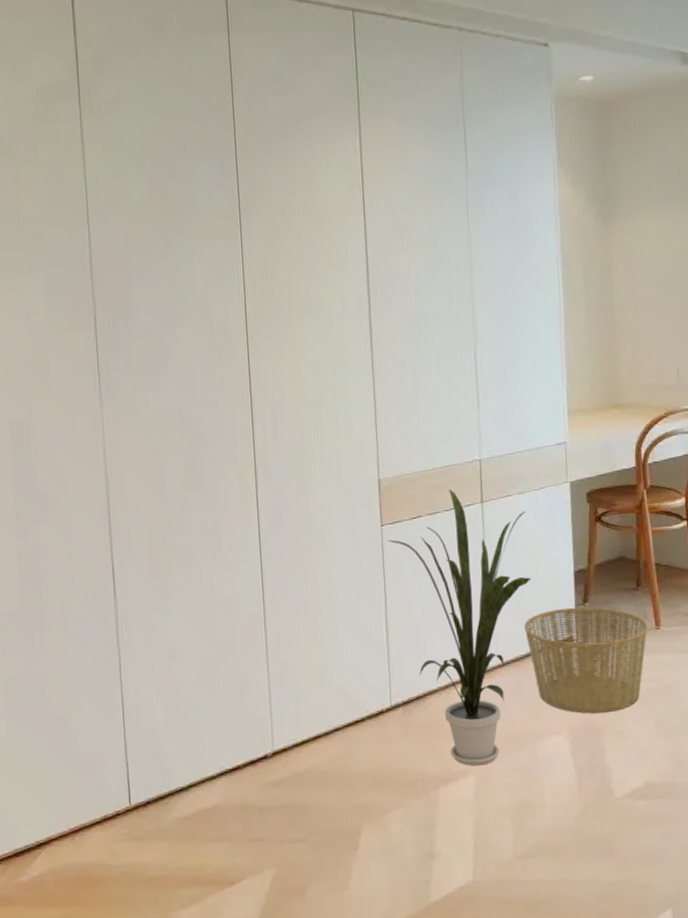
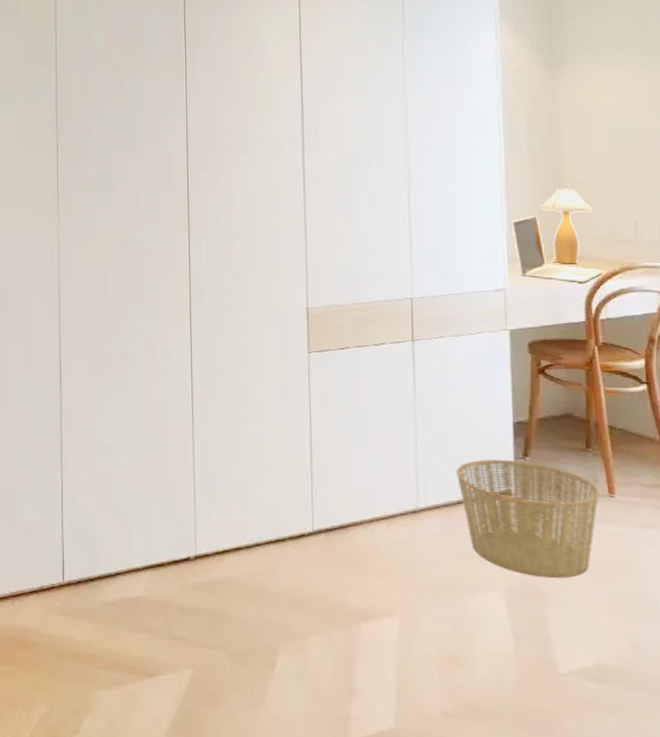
house plant: present [388,489,531,766] -> none [314,325,465,609]
laptop: none [571,367,651,430] -> present [512,216,604,283]
table lamp: none [597,333,641,413] -> present [541,183,592,264]

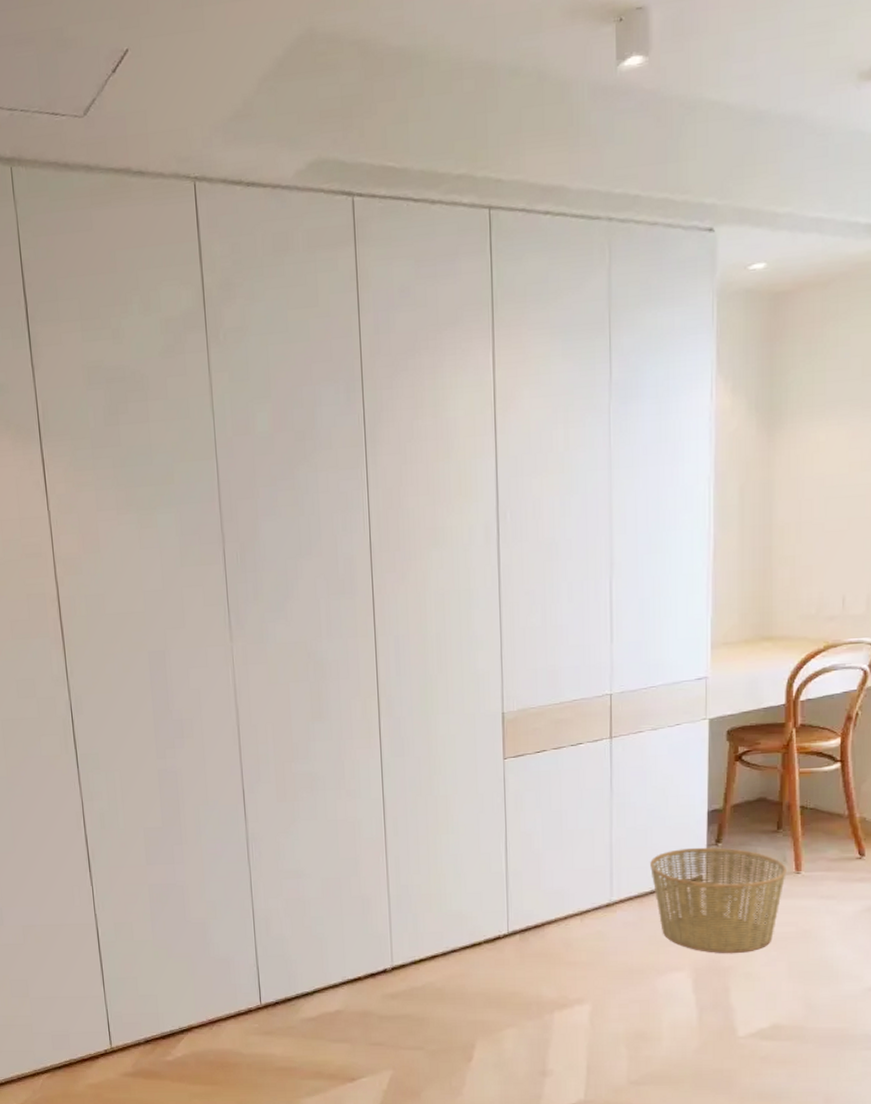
laptop: present [512,216,604,283] -> none [718,597,808,665]
table lamp: present [541,183,592,264] -> none [748,559,801,647]

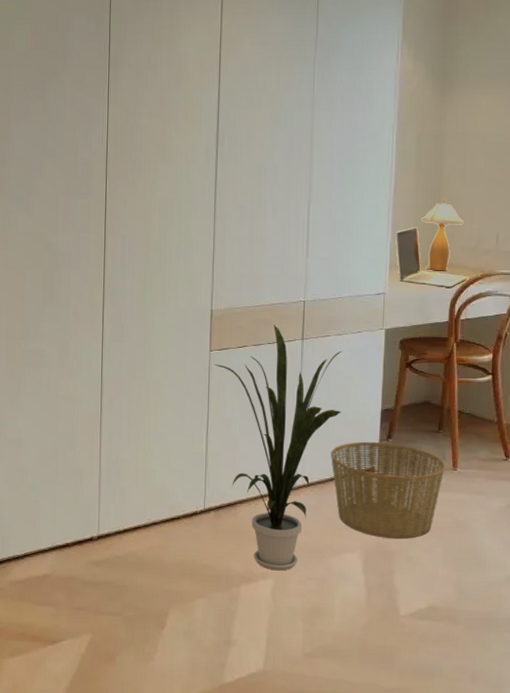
house plant: none [510,724,660,995] -> present [215,325,342,571]
laptop: none [718,597,808,665] -> present [396,227,468,287]
table lamp: none [748,559,801,647] -> present [422,198,464,271]

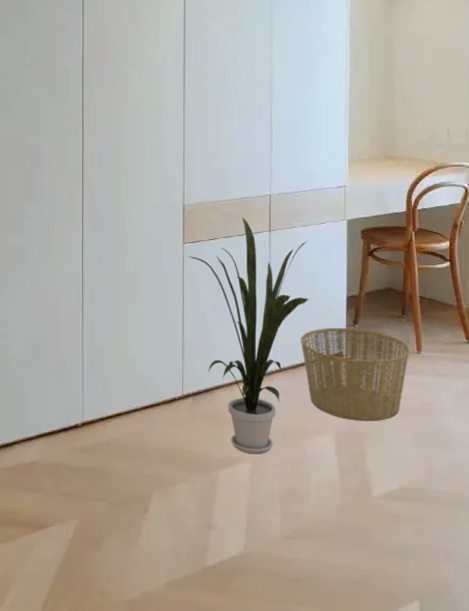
laptop: present [396,227,468,287] -> none [353,124,422,179]
table lamp: present [422,198,464,271] -> none [376,96,416,164]

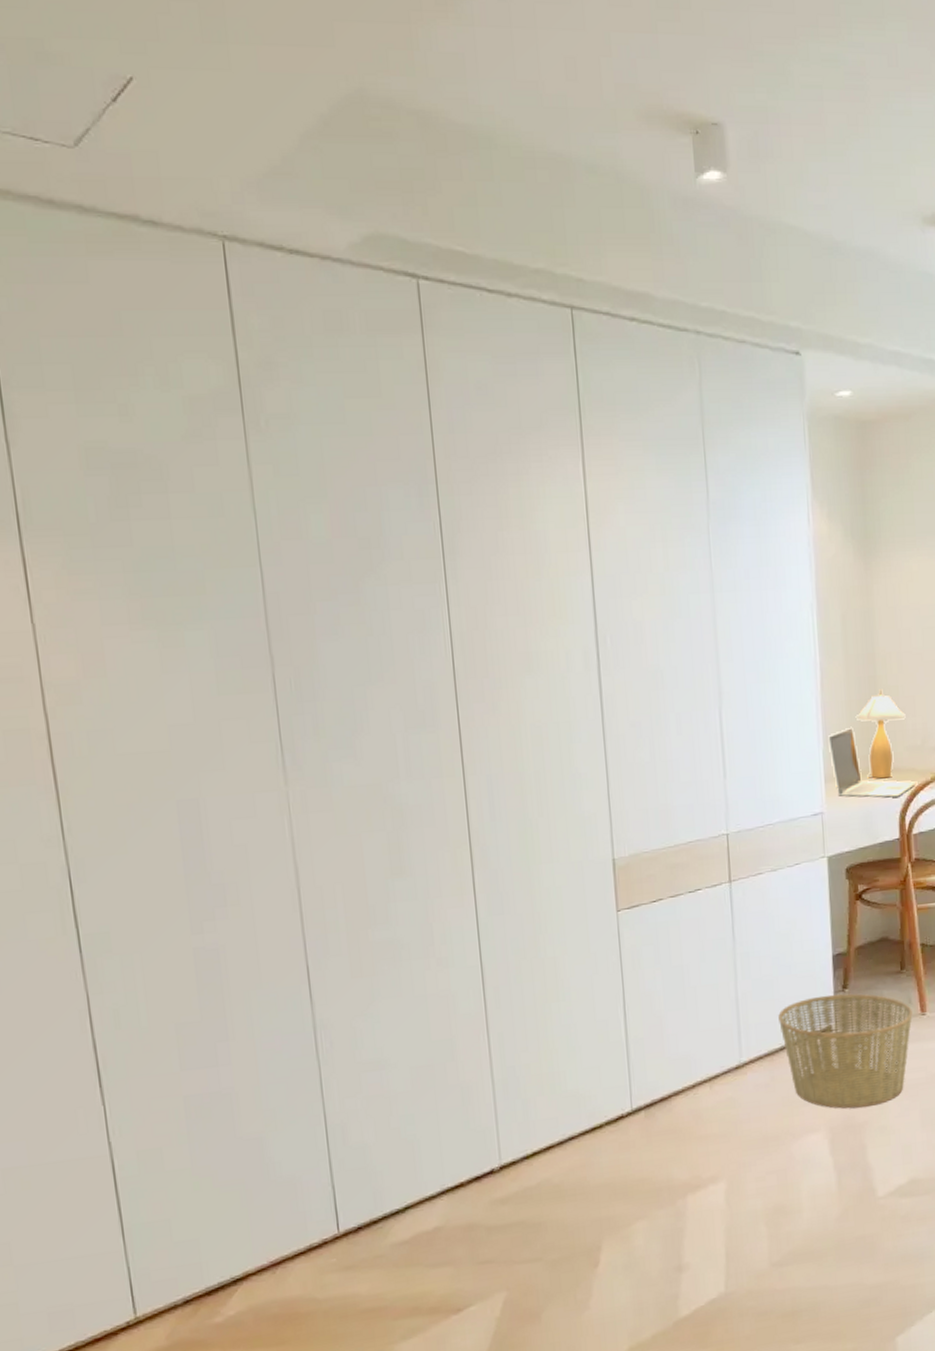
house plant: present [188,218,309,454] -> none [625,868,786,1171]
laptop: none [353,124,422,179] -> present [828,728,917,798]
table lamp: none [376,96,416,164] -> present [857,689,906,779]

